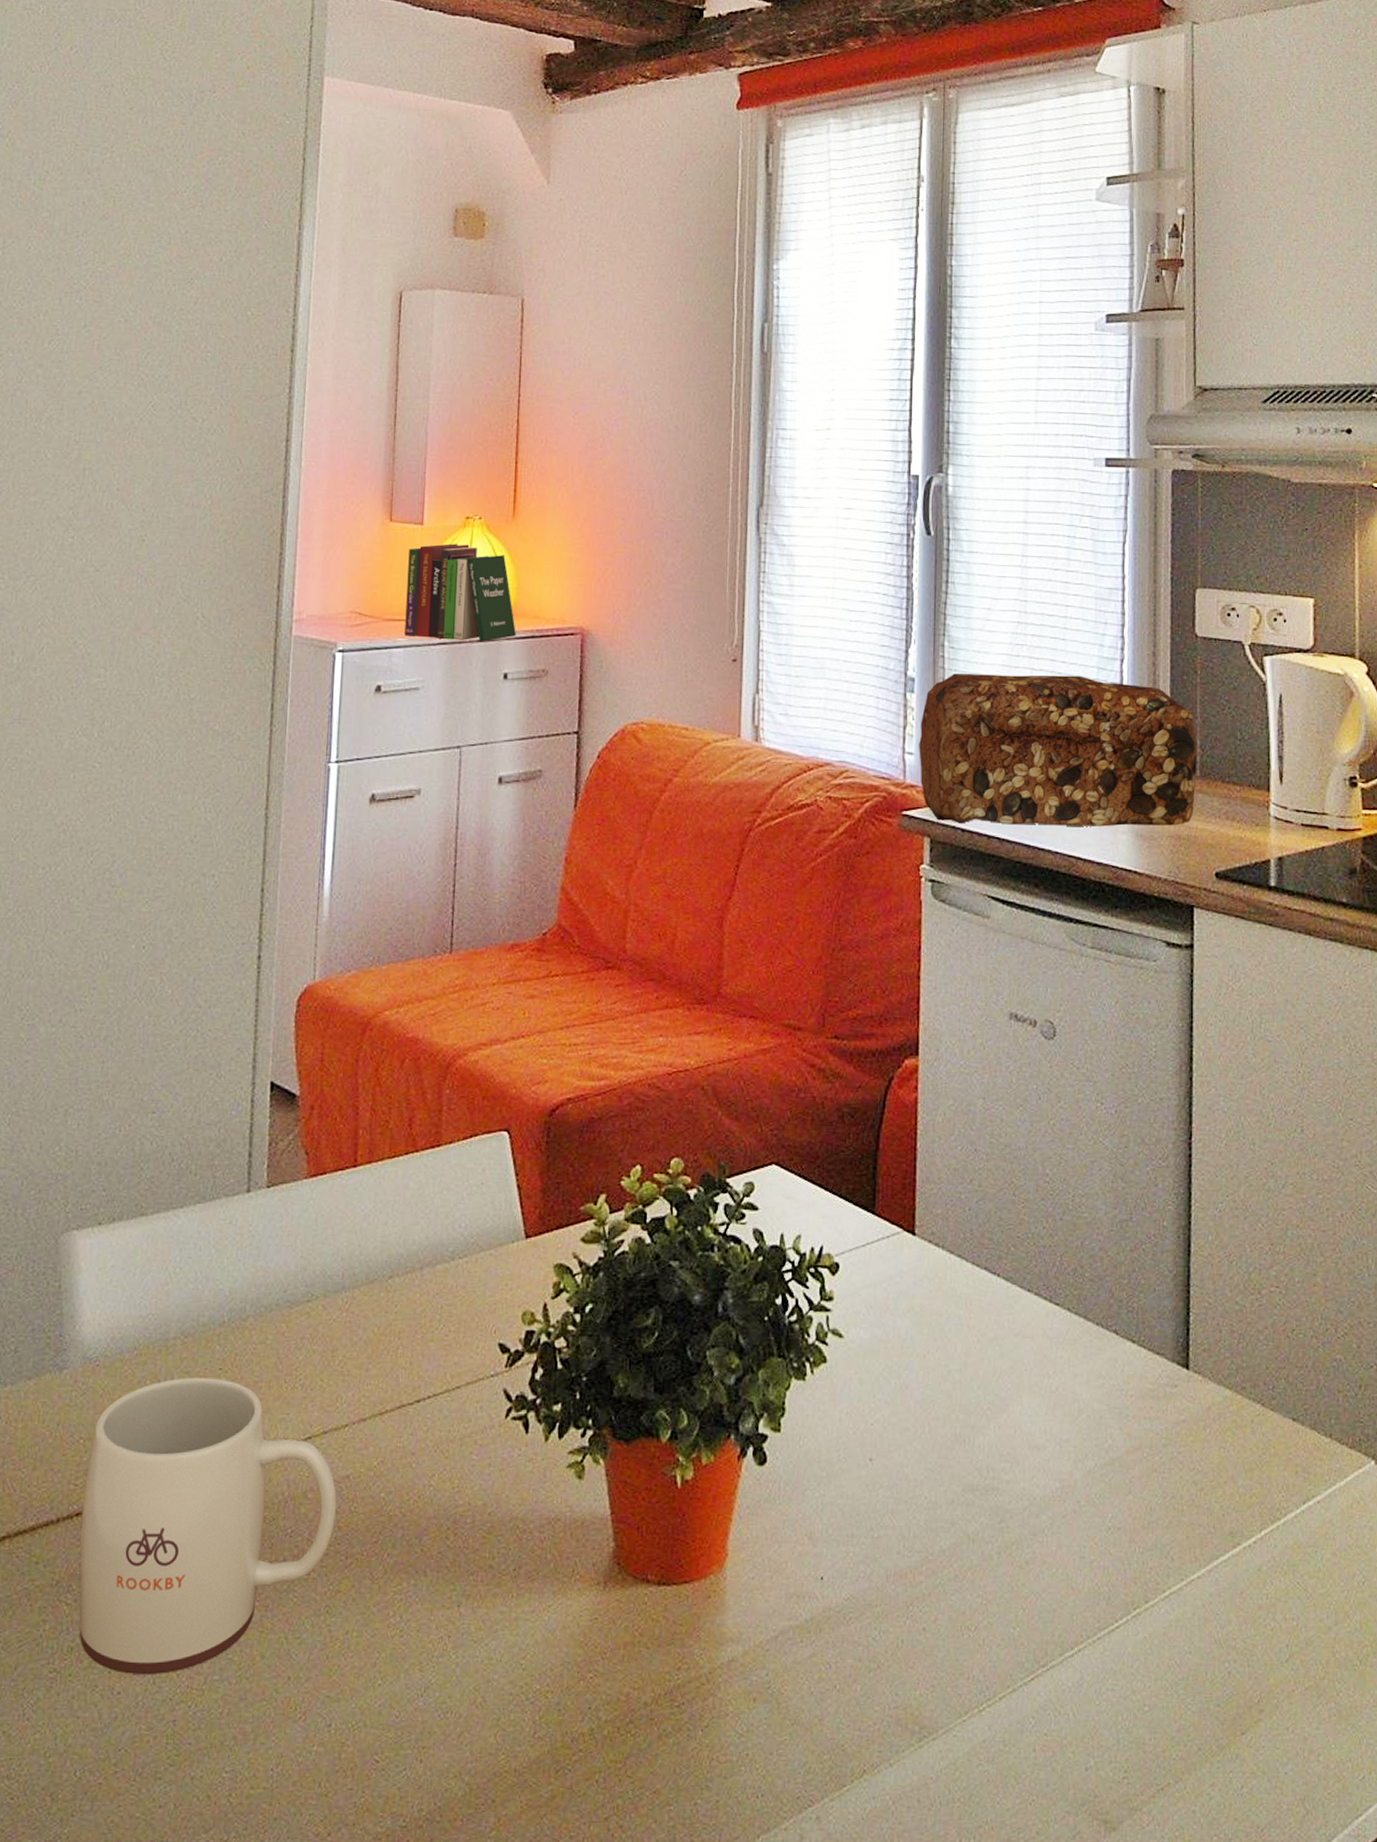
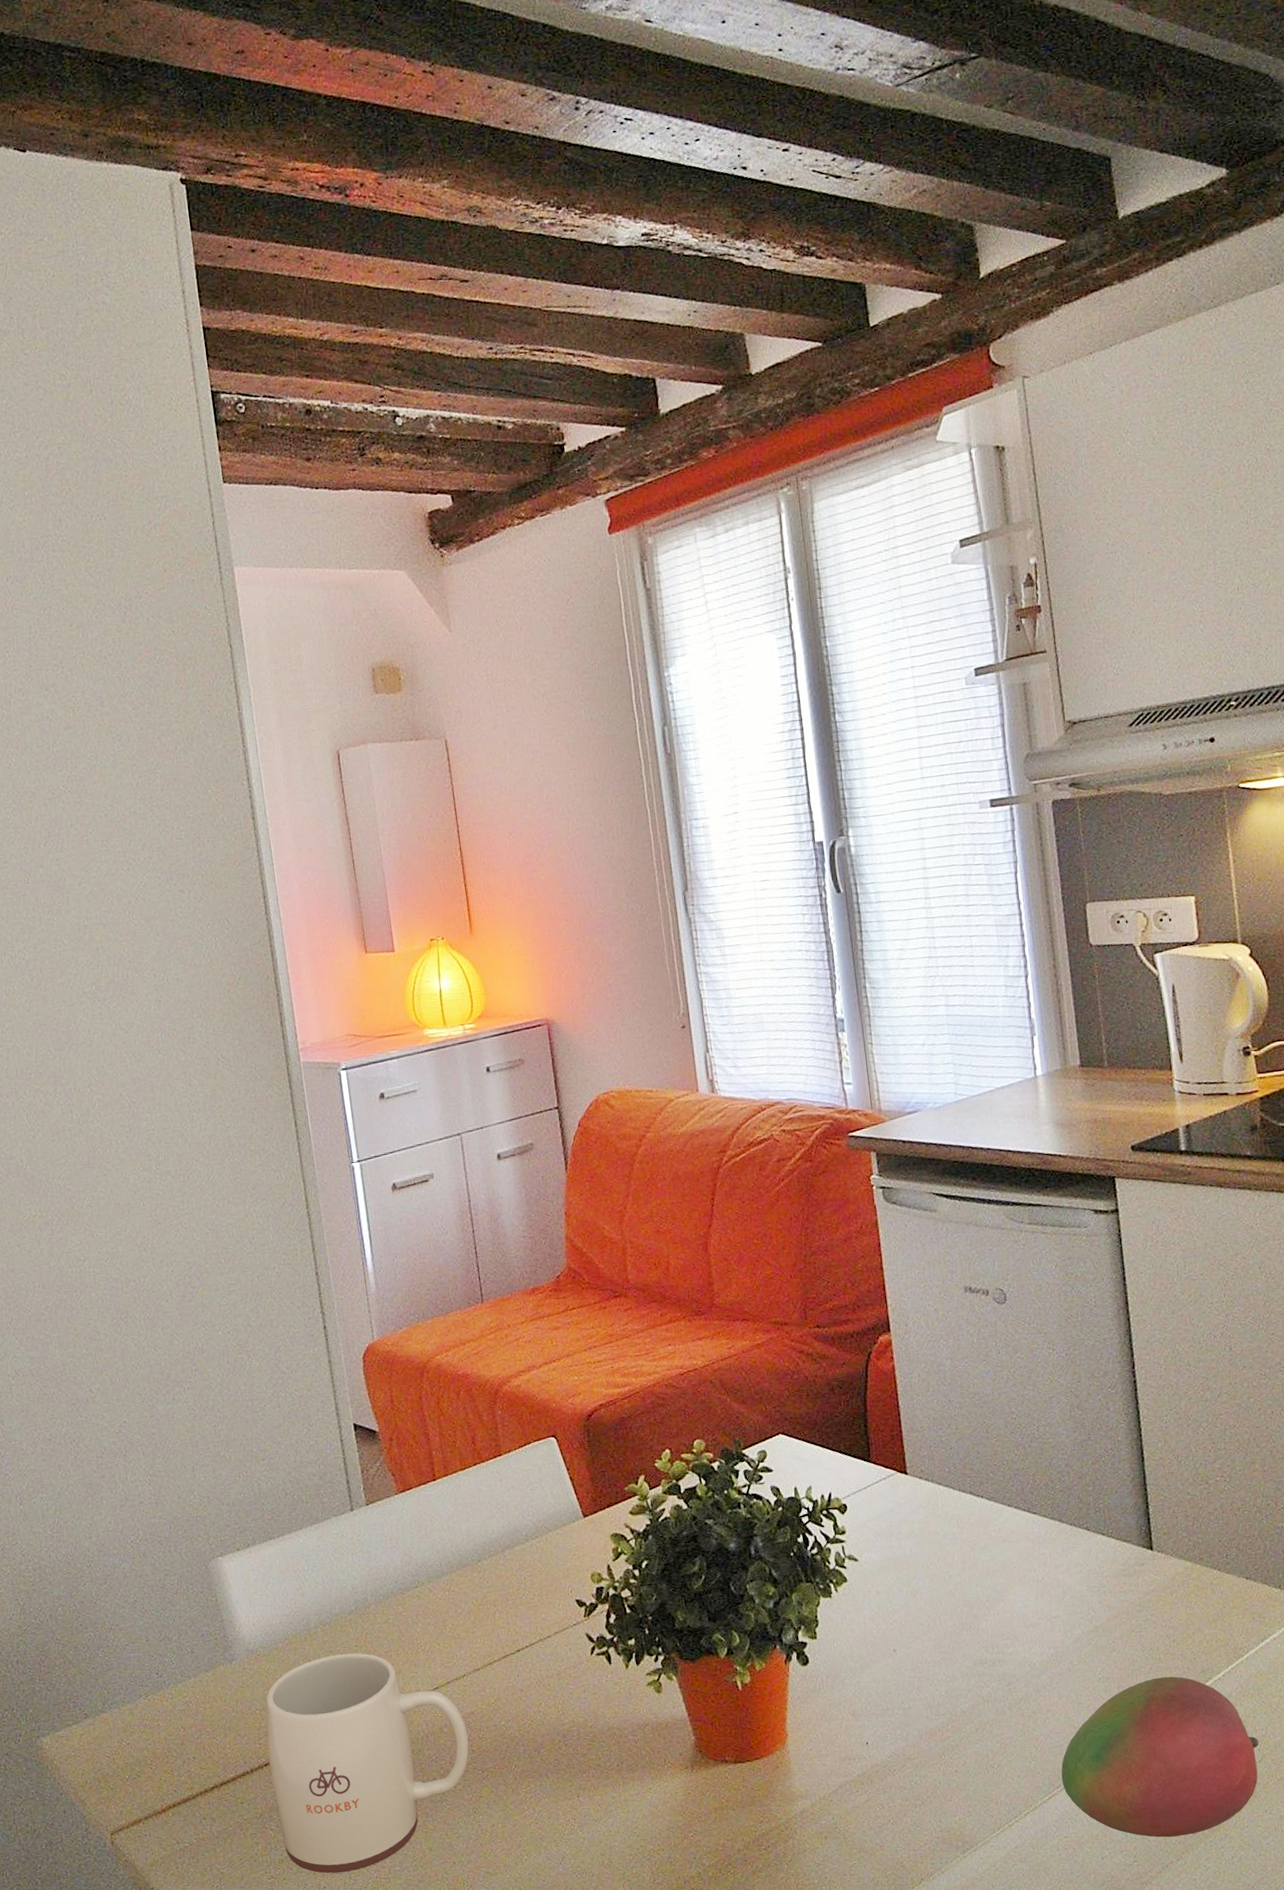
books: present [404,543,516,642] -> none [386,962,491,1049]
bread loaf: present [919,674,1198,827] -> none [854,995,1106,1137]
fruit: none [1049,1535,1288,1750] -> present [1061,1676,1259,1838]

